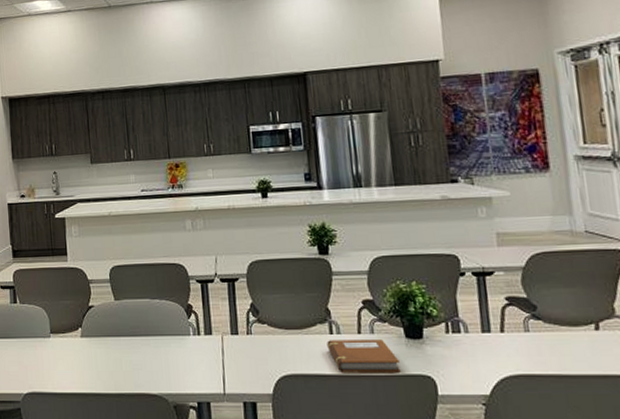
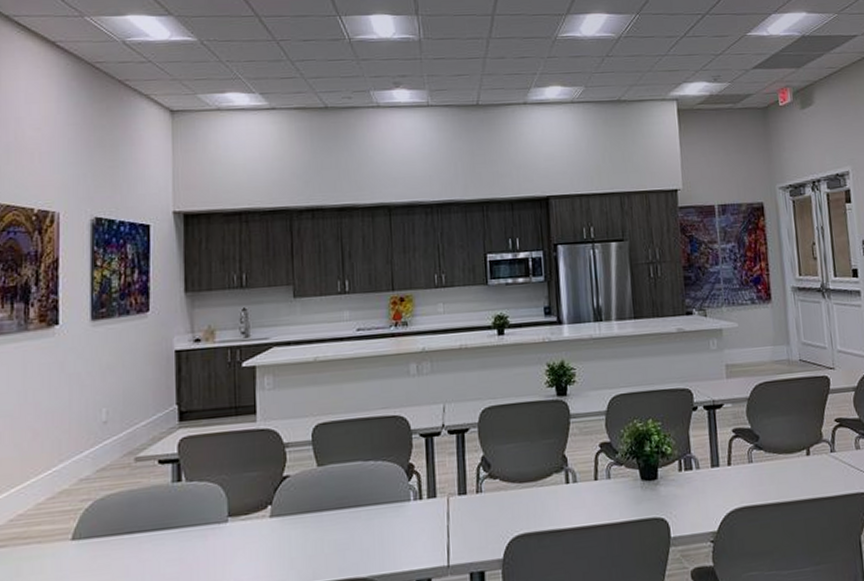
notebook: present [327,339,401,372] -> none [562,484,636,525]

